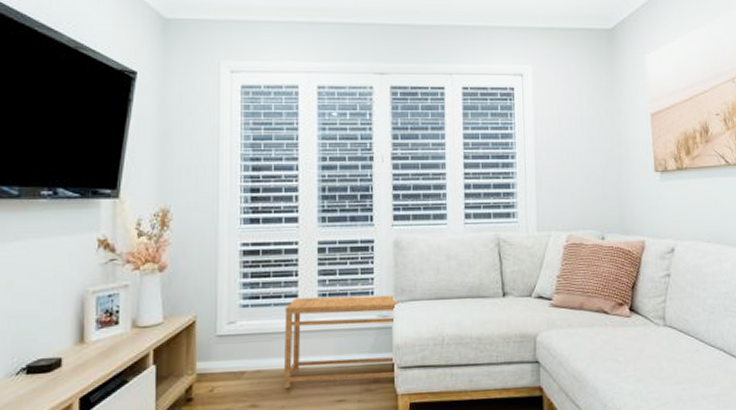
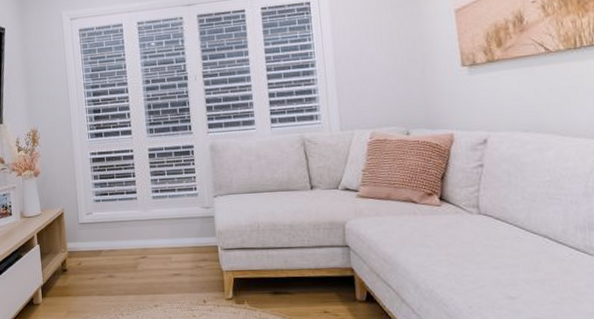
side table: present [283,295,399,388] -> none [127,190,221,264]

